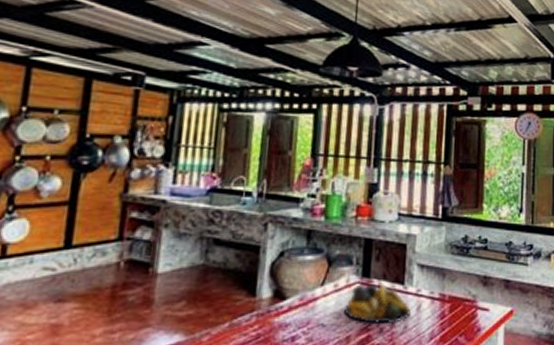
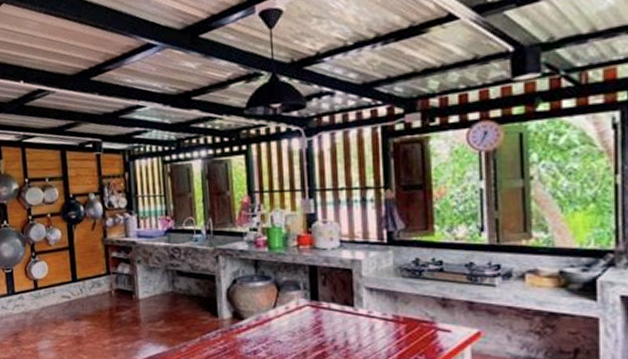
fruit bowl: present [343,284,411,325] -> none [297,307,364,343]

